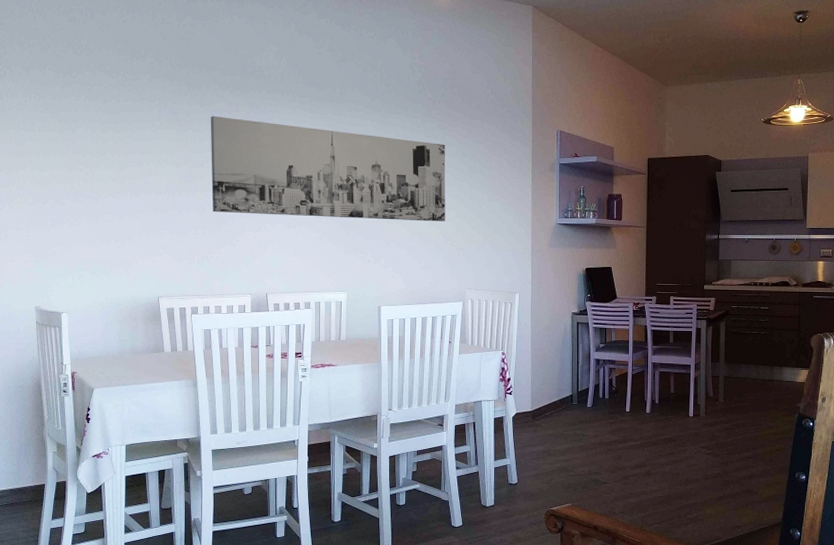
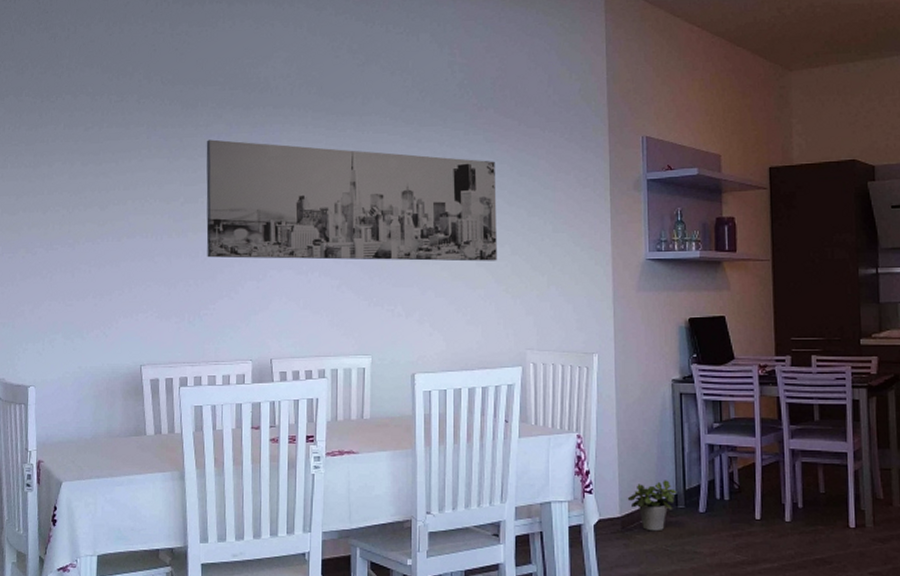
potted plant: none [537,384,573,421] -> present [627,480,677,532]

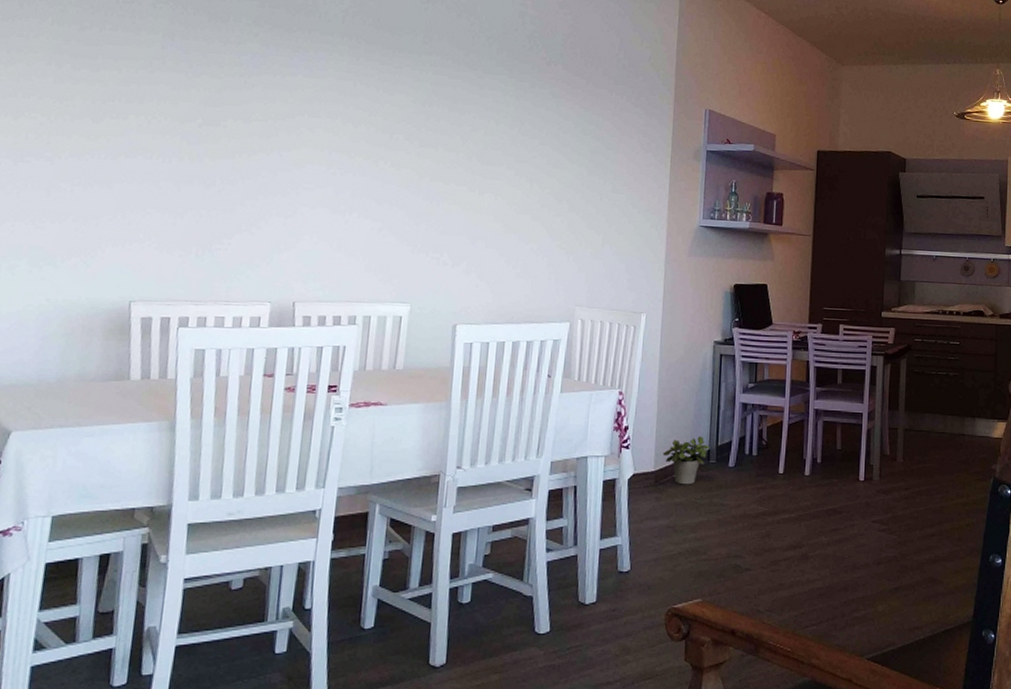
wall art: present [206,139,497,262] -> none [225,58,560,216]

